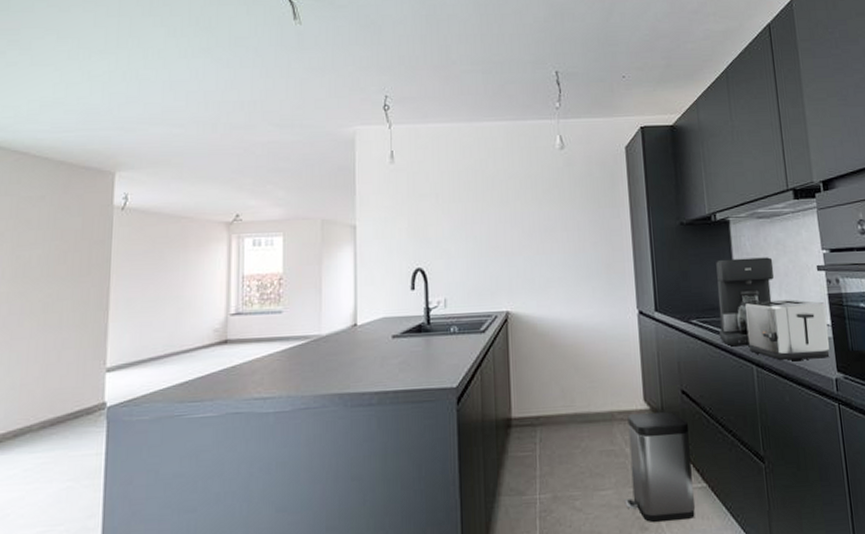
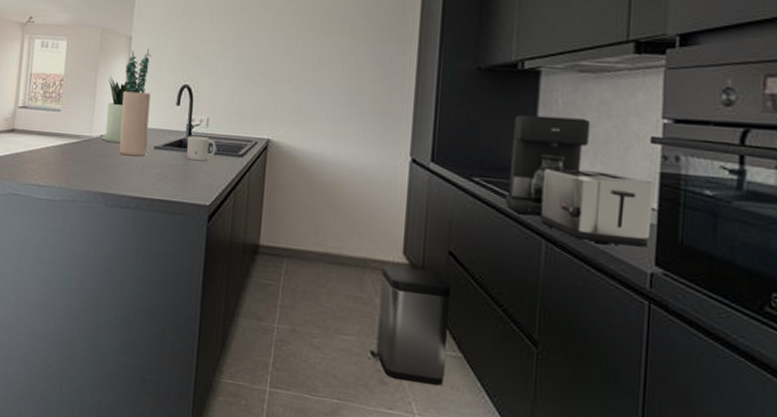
planter: none [332,269,370,339] -> present [101,76,140,144]
vase: none [351,236,385,350] -> present [118,48,151,157]
mug: none [426,318,457,344] -> present [186,136,216,162]

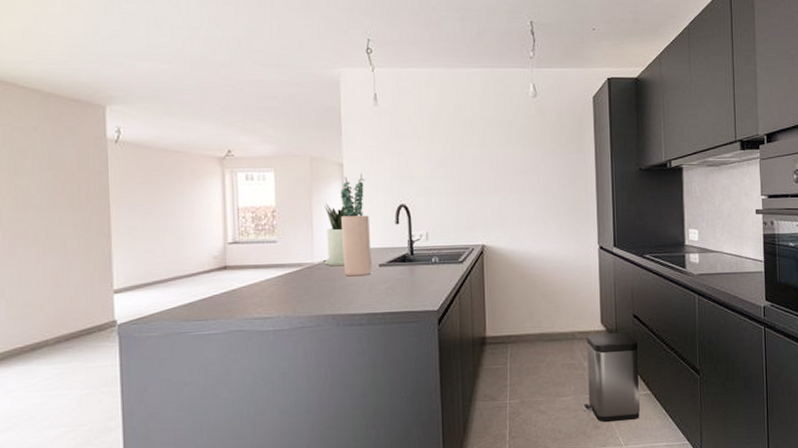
mug: present [186,136,216,162] -> none [409,250,438,273]
coffee maker: present [506,114,591,217] -> none [669,201,719,278]
toaster: present [540,167,654,248] -> none [691,238,761,291]

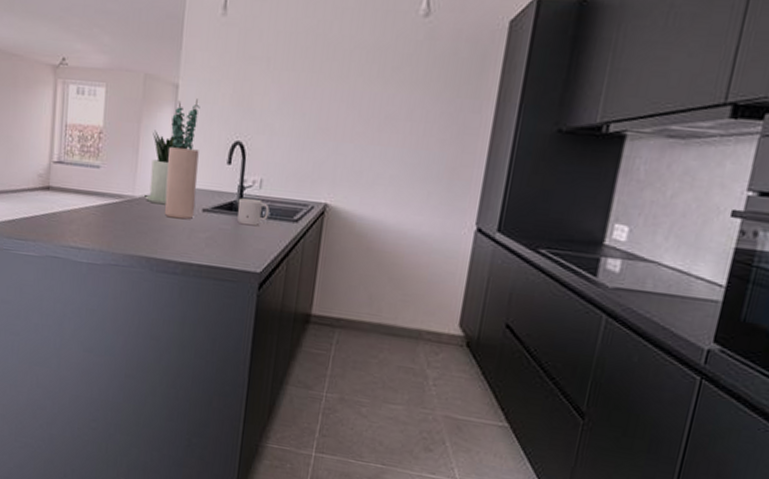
mug: none [409,250,438,273] -> present [237,198,270,226]
pedal bin: present [581,332,640,422] -> none [413,337,506,453]

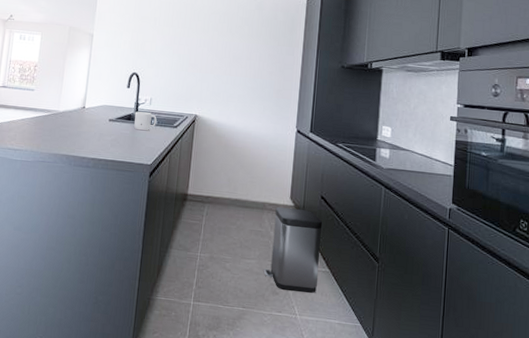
planter: present [145,130,188,205] -> none [67,64,99,117]
vase: present [164,98,200,220] -> none [81,44,108,127]
pedal bin: none [413,337,506,453] -> present [263,207,323,293]

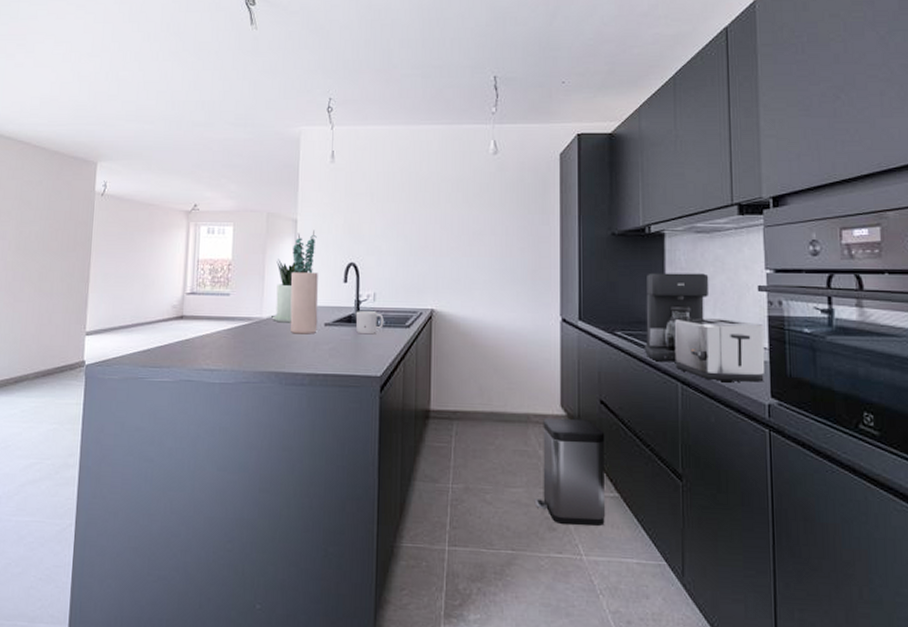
planter: none [67,64,99,117] -> present [271,259,308,323]
vase: none [81,44,108,127] -> present [290,230,319,334]
coffee maker: none [359,99,414,171] -> present [645,272,710,362]
toaster: none [381,136,452,191] -> present [674,317,765,382]

